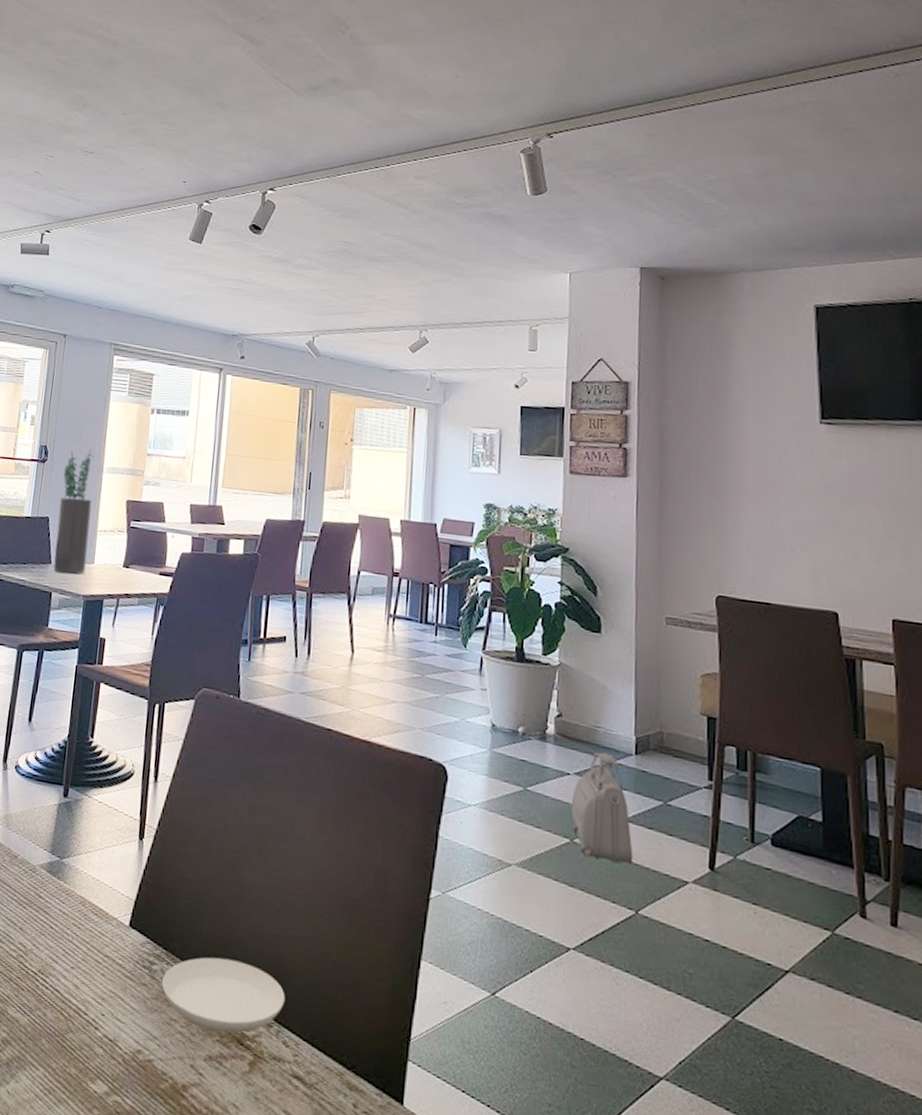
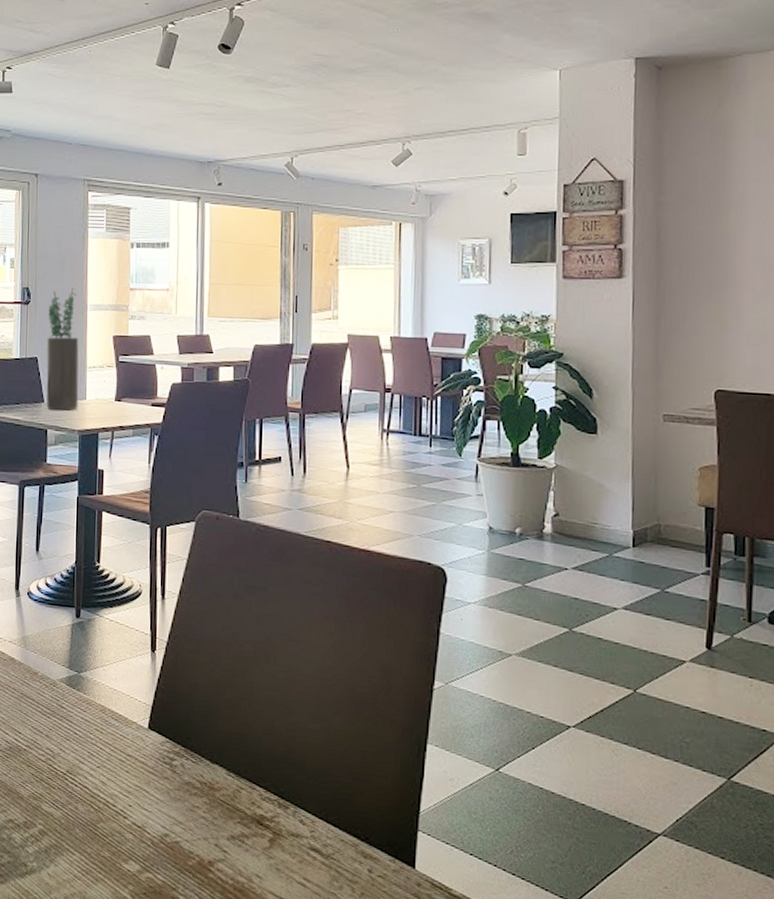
saucer: present [162,957,285,1034] -> none [183,751,300,816]
handbag: present [571,752,633,865] -> none [569,547,631,648]

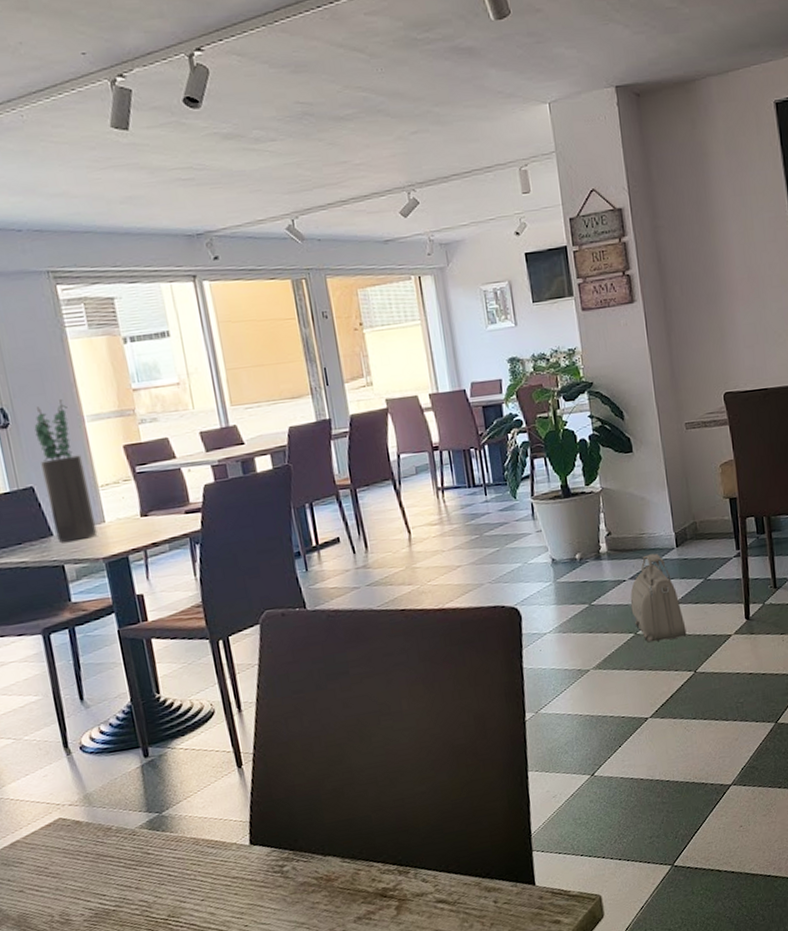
handbag: none [569,547,631,648] -> present [630,553,687,642]

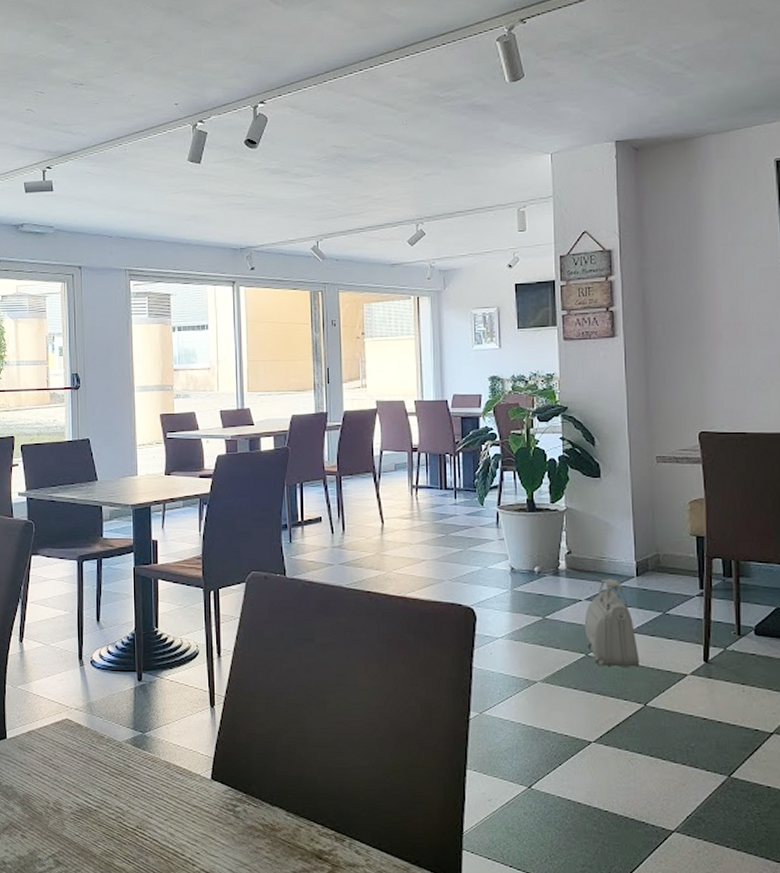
vase: present [34,399,98,544] -> none [97,371,131,488]

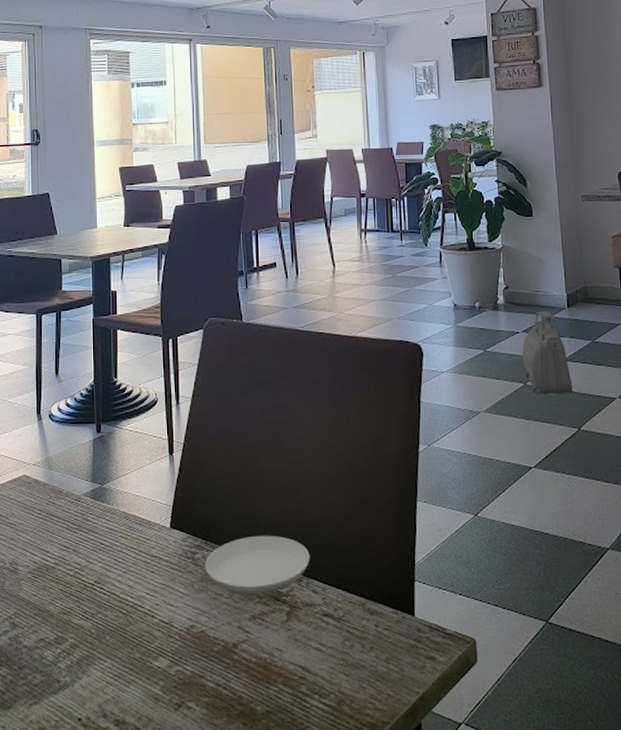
saucer: none [246,792,354,852] -> present [205,535,310,596]

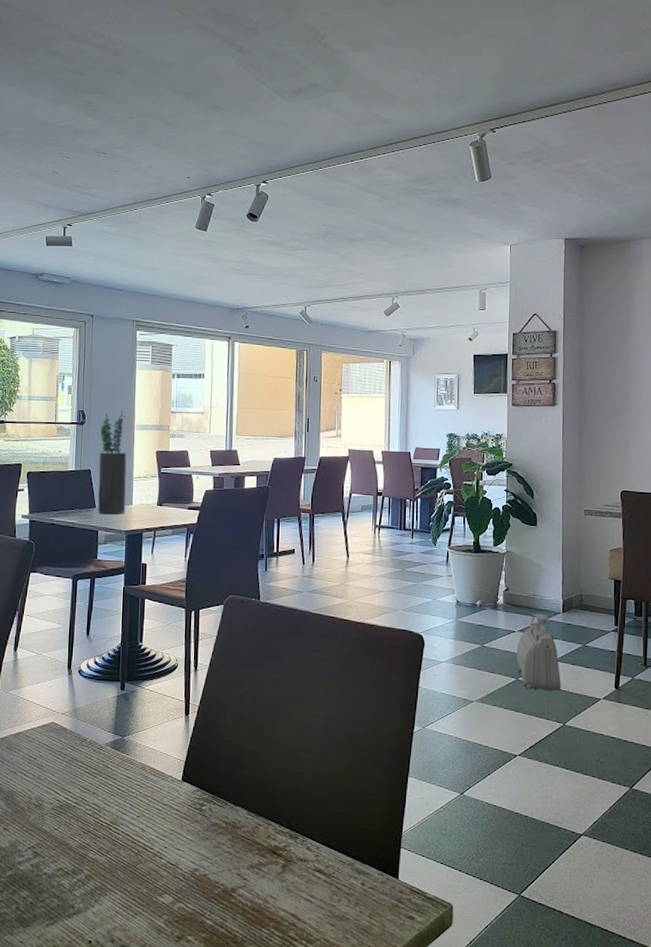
vase: none [57,127,90,241] -> present [98,411,127,515]
saucer: present [205,535,310,596] -> none [211,794,307,848]

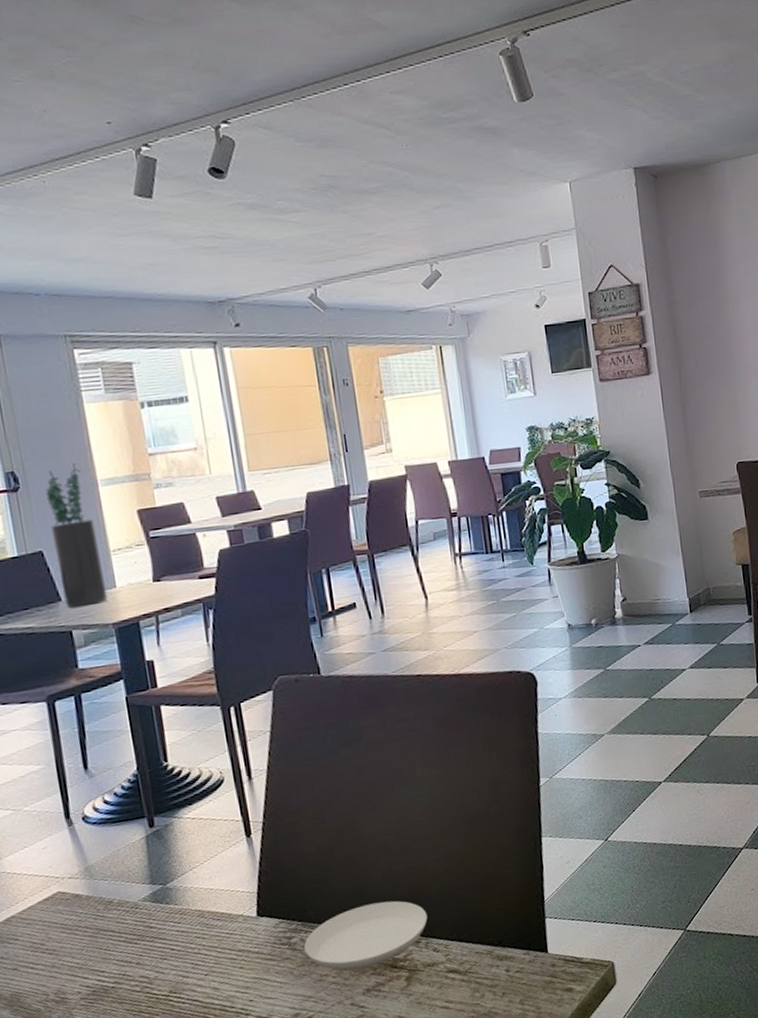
saucer: none [211,794,307,848] -> present [304,900,428,971]
handbag: present [516,614,561,691] -> none [644,618,700,707]

